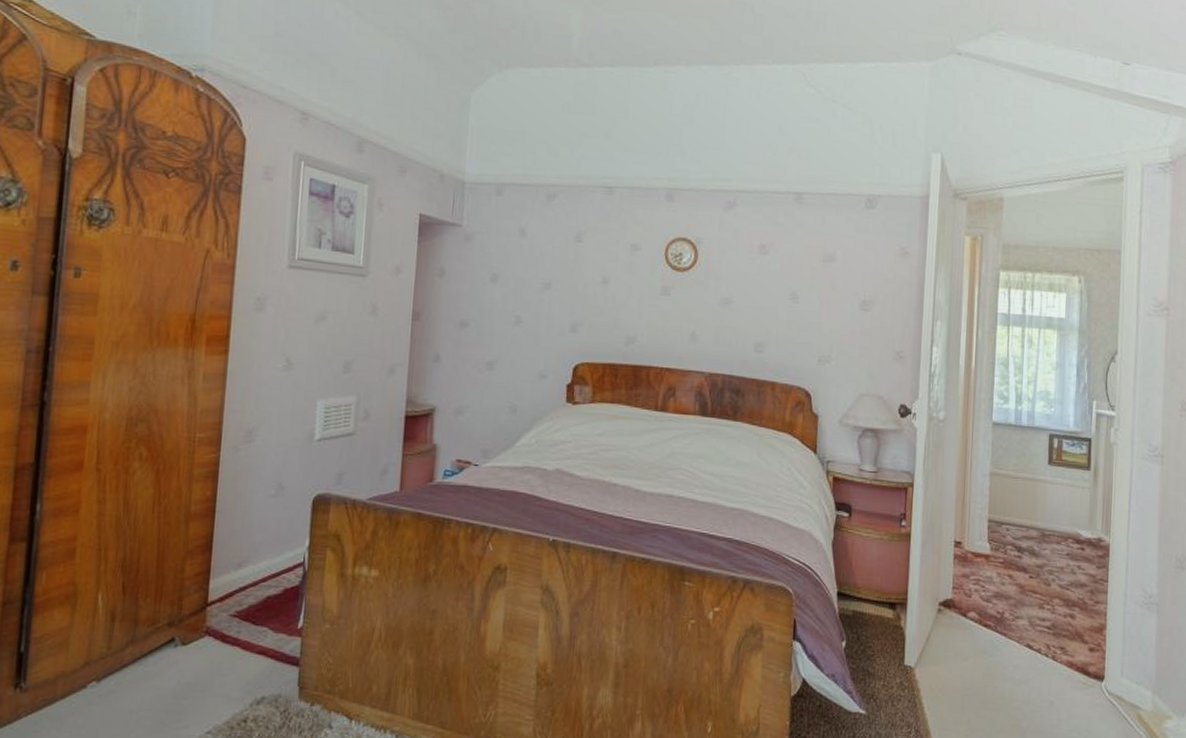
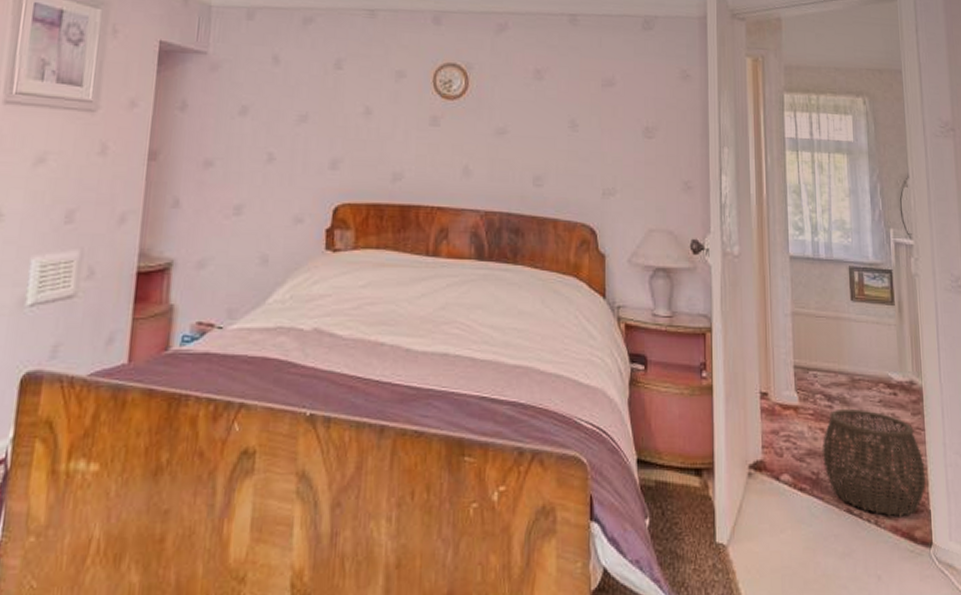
woven basket: none [1008,559,1106,654] -> present [822,408,927,517]

